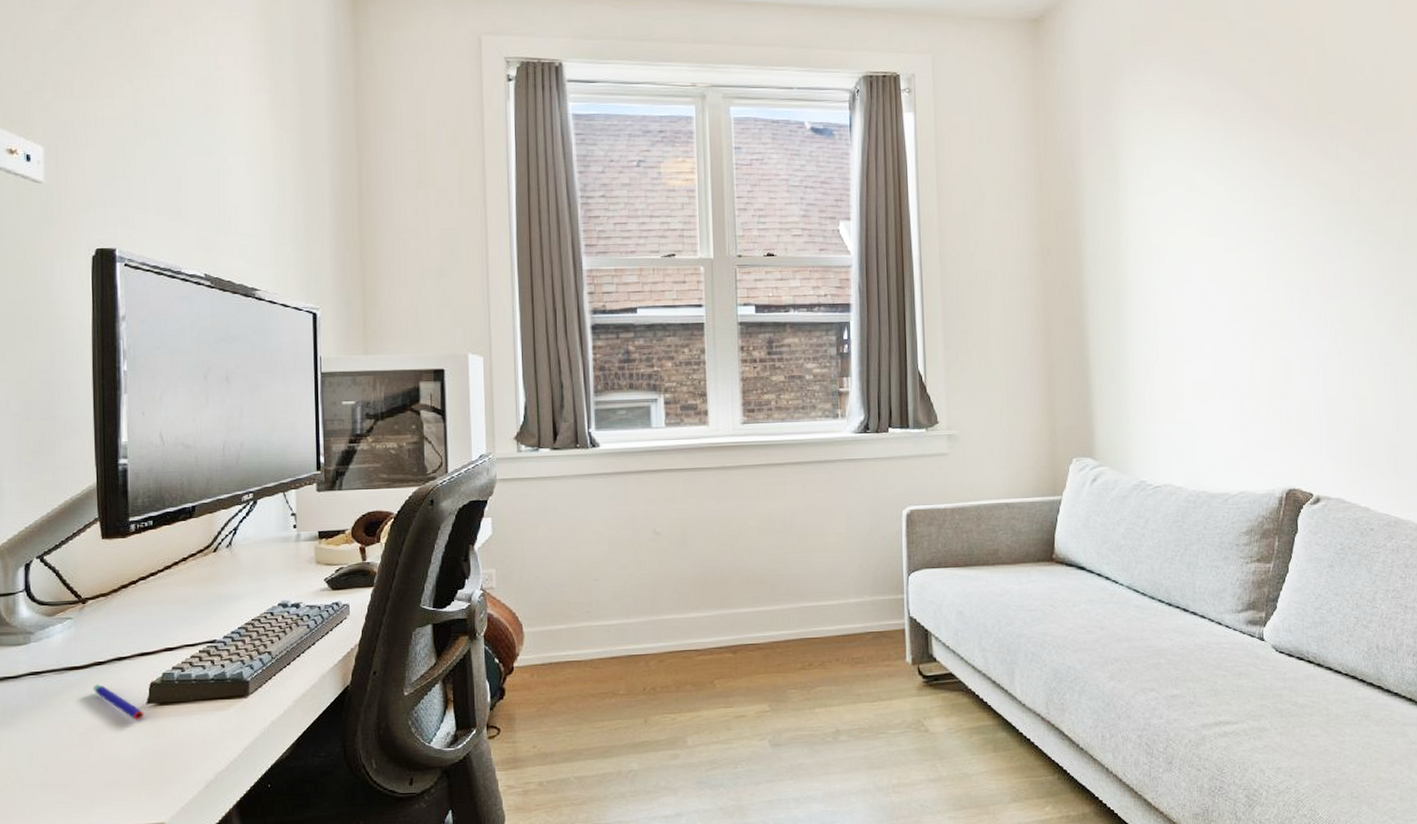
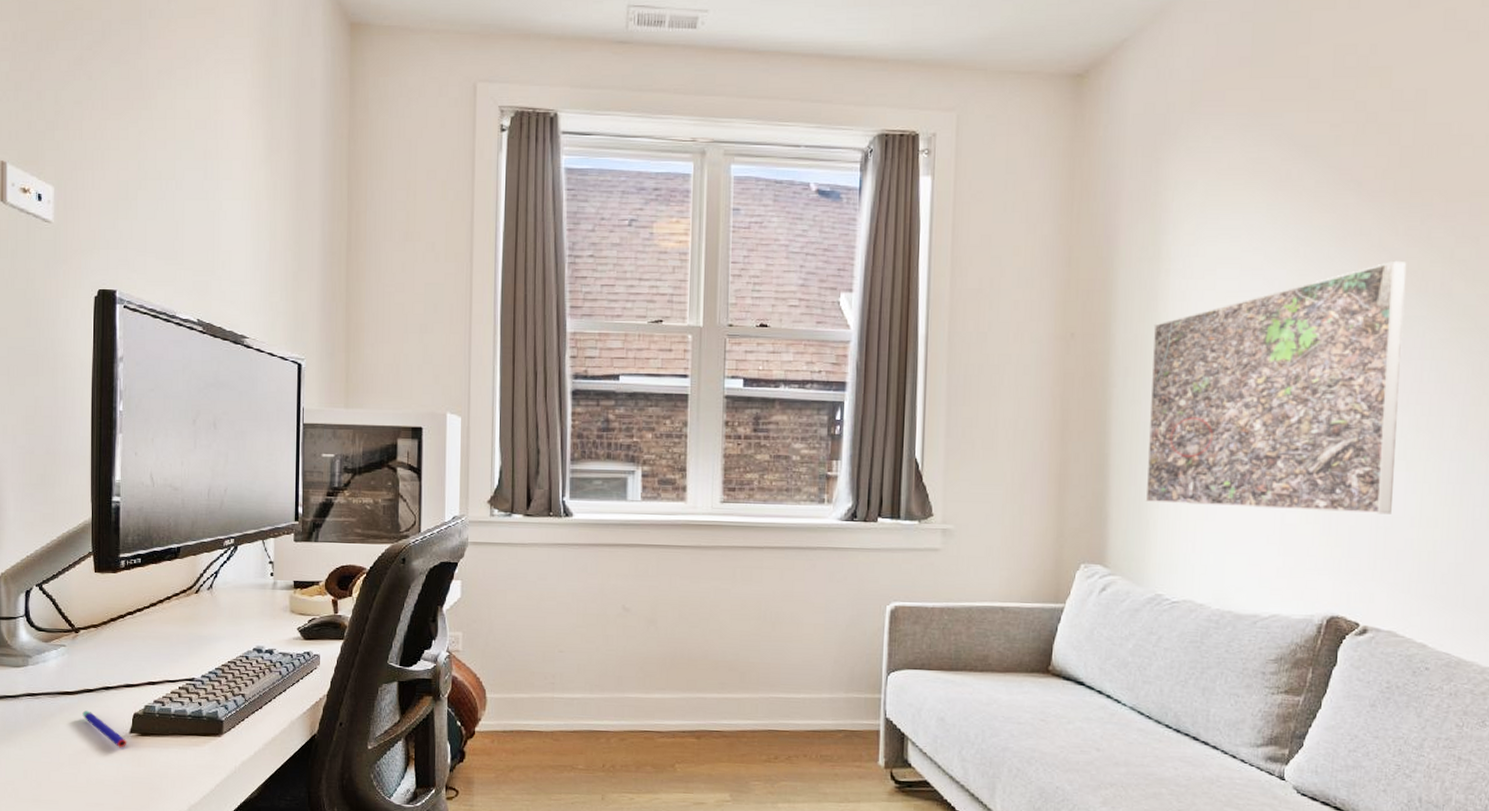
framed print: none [1117,174,1330,398] -> present [1145,260,1407,515]

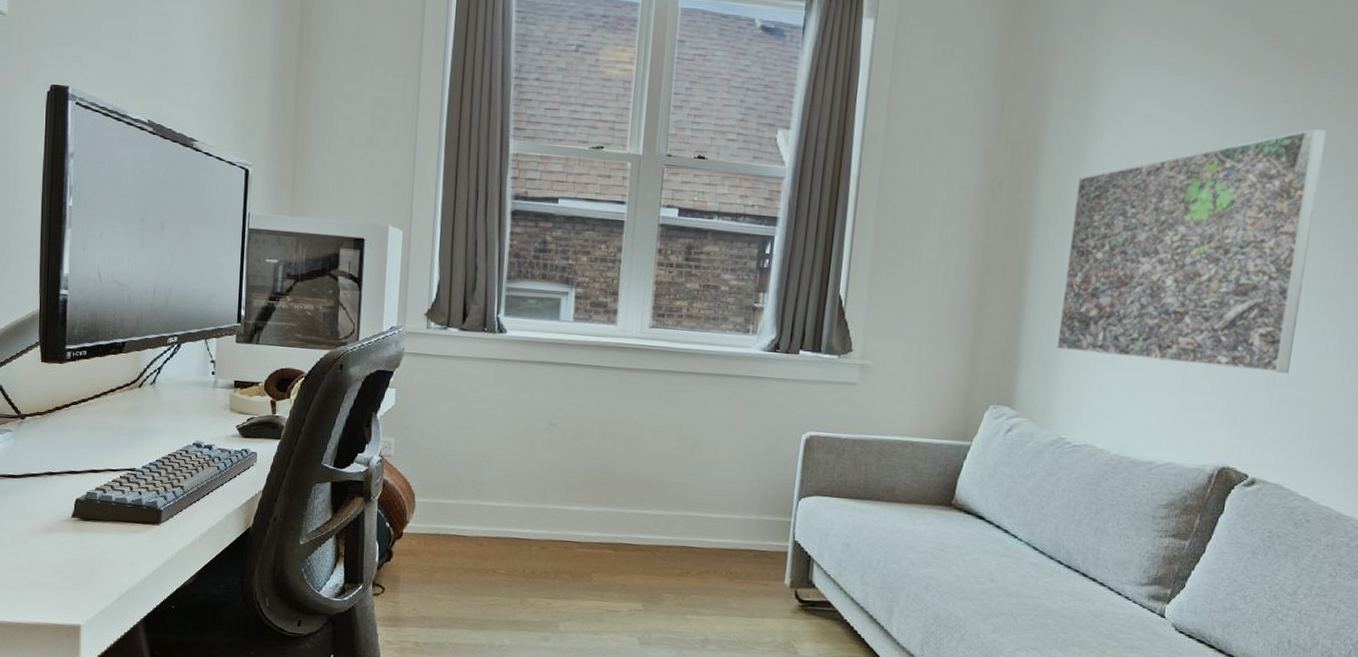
pen: present [82,710,127,748] -> none [26,493,69,531]

